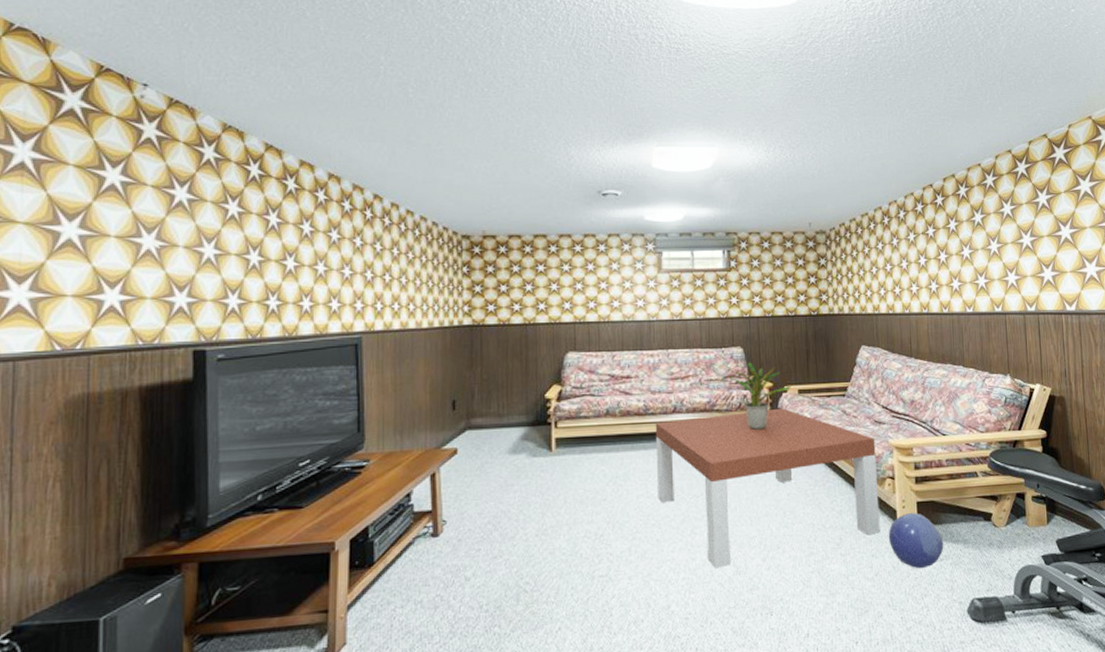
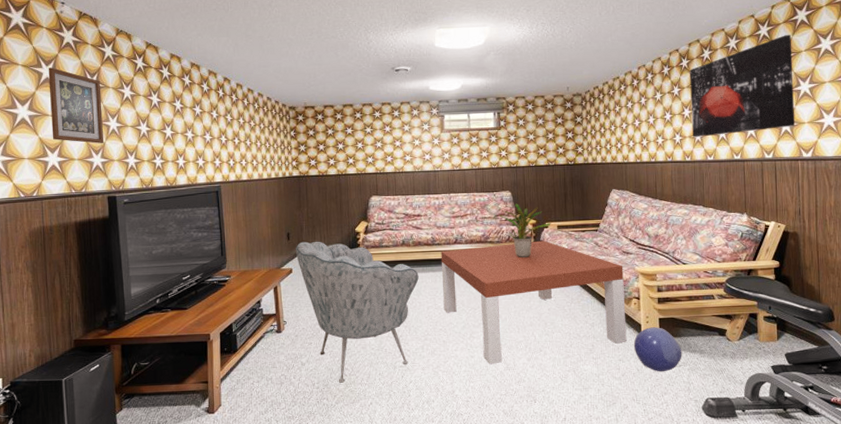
picture frame: none [113,170,194,277] -> present [48,67,105,144]
armchair: none [462,411,627,603] -> present [295,241,419,383]
wall art: none [945,174,1058,286] -> present [690,35,796,137]

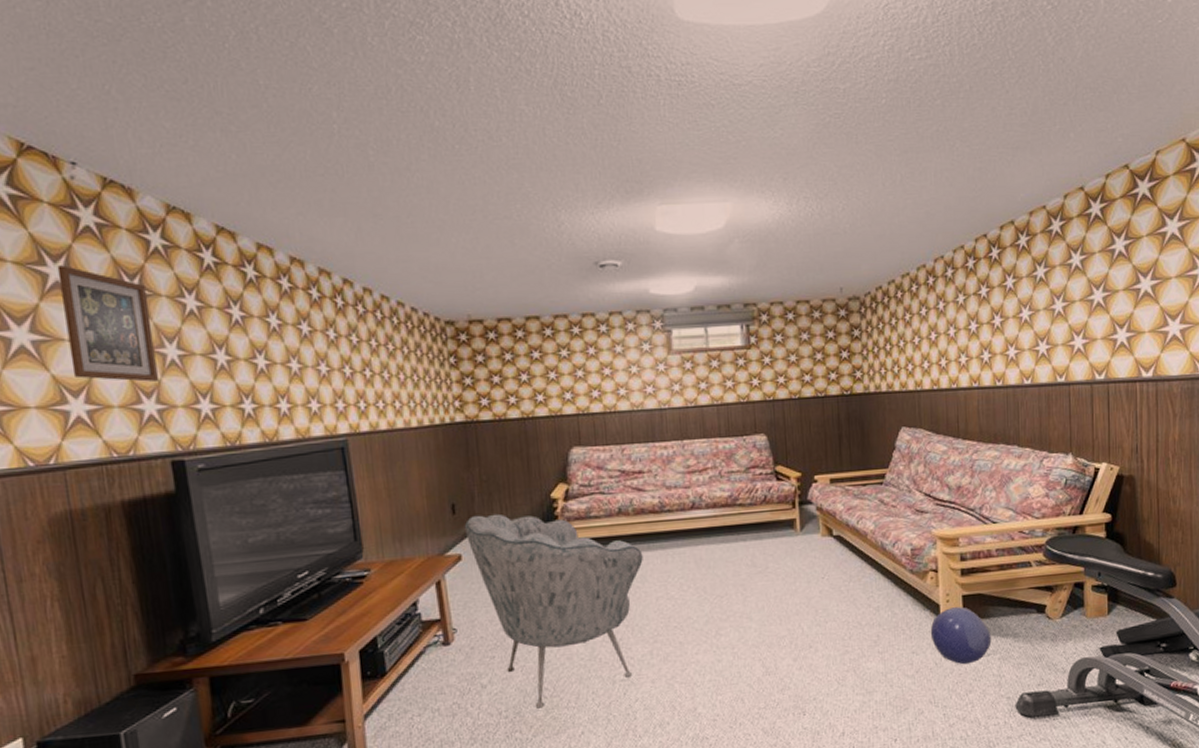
coffee table: present [441,240,627,365] -> none [672,499,922,670]
potted plant: present [499,203,551,258] -> none [751,450,822,525]
wall art: present [690,35,796,137] -> none [1001,214,1134,354]

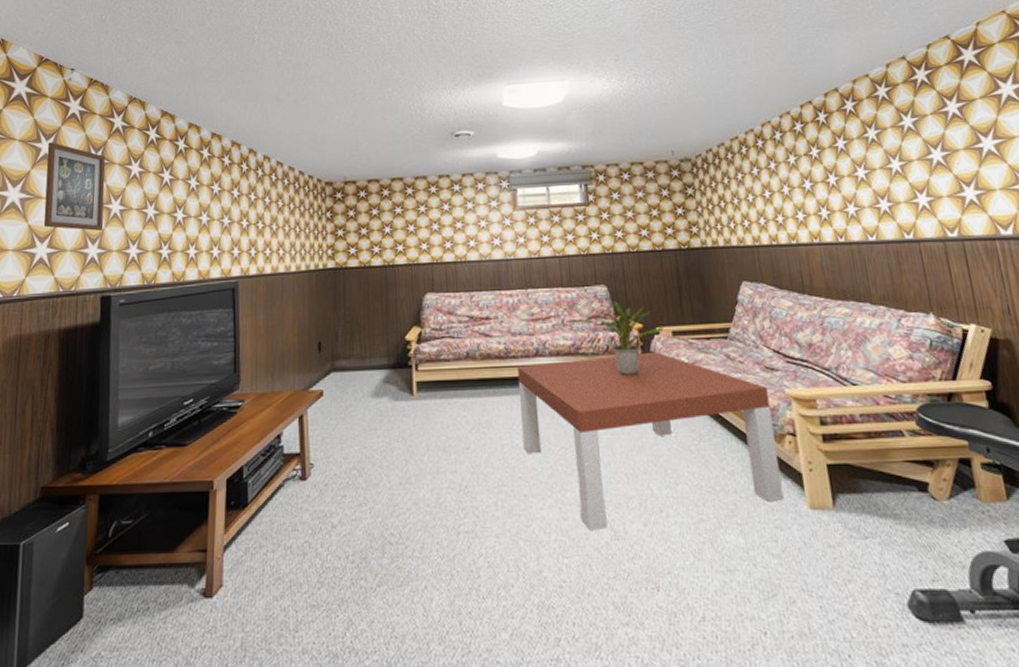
armchair: present [464,513,643,709] -> none [327,353,489,555]
coffee table: none [672,499,922,670] -> present [517,351,784,531]
potted plant: none [751,450,822,525] -> present [593,301,664,377]
ball: present [930,607,992,665] -> none [794,478,868,547]

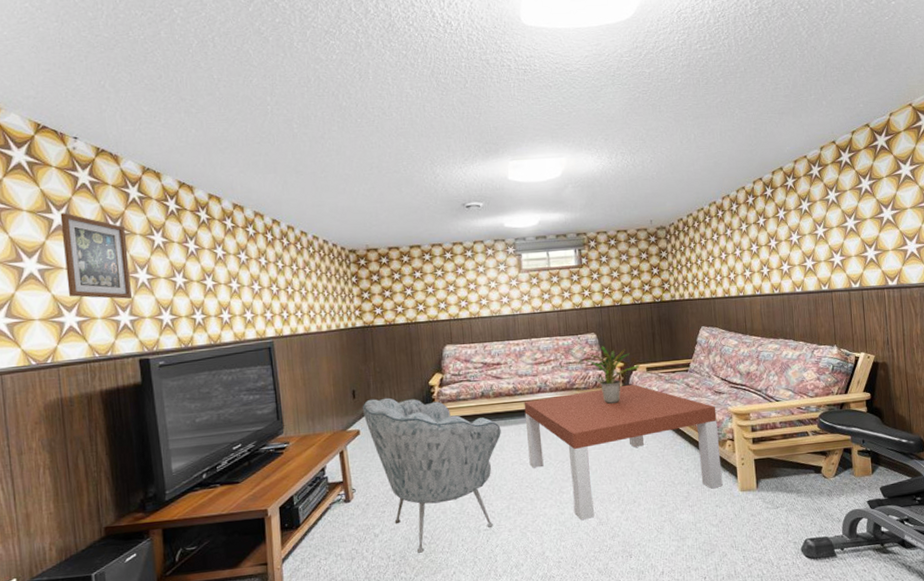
armchair: none [327,353,489,555] -> present [362,397,501,553]

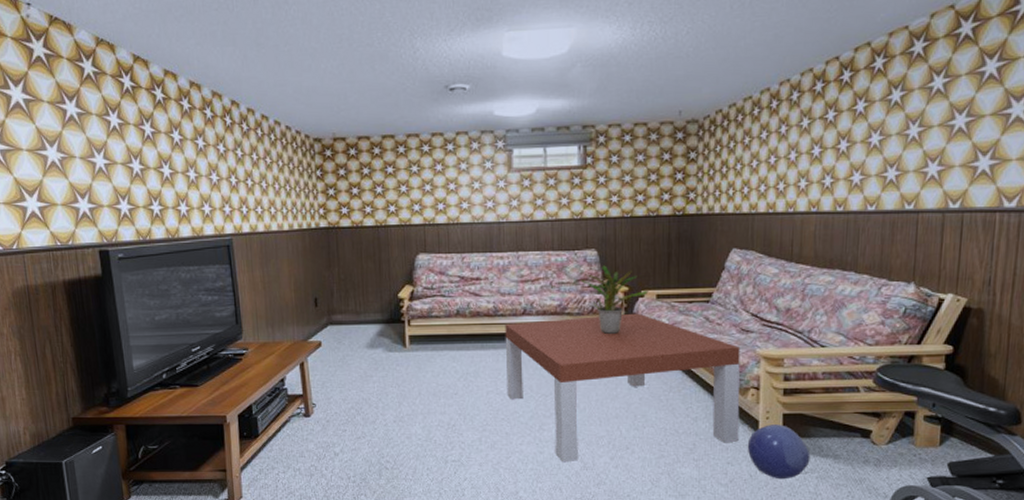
picture frame: present [60,213,133,299] -> none [17,89,91,185]
armchair: present [362,397,501,553] -> none [324,308,477,477]
ball: none [730,468,779,516] -> present [747,425,811,480]

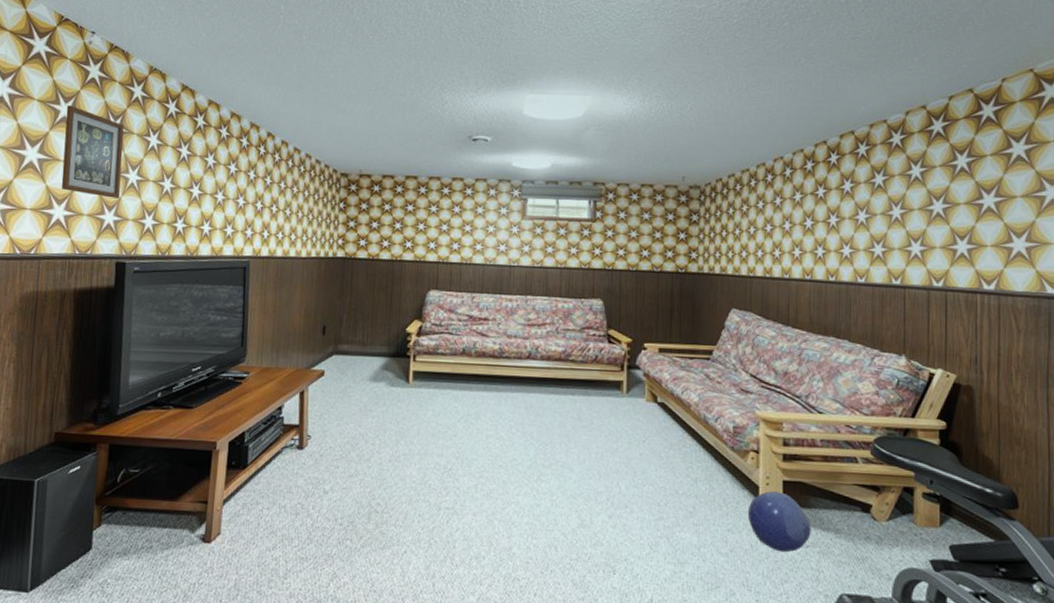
picture frame: none [17,89,91,185] -> present [61,105,124,198]
coffee table: present [505,313,741,463] -> none [507,365,740,519]
potted plant: present [581,265,649,335] -> none [586,315,651,386]

